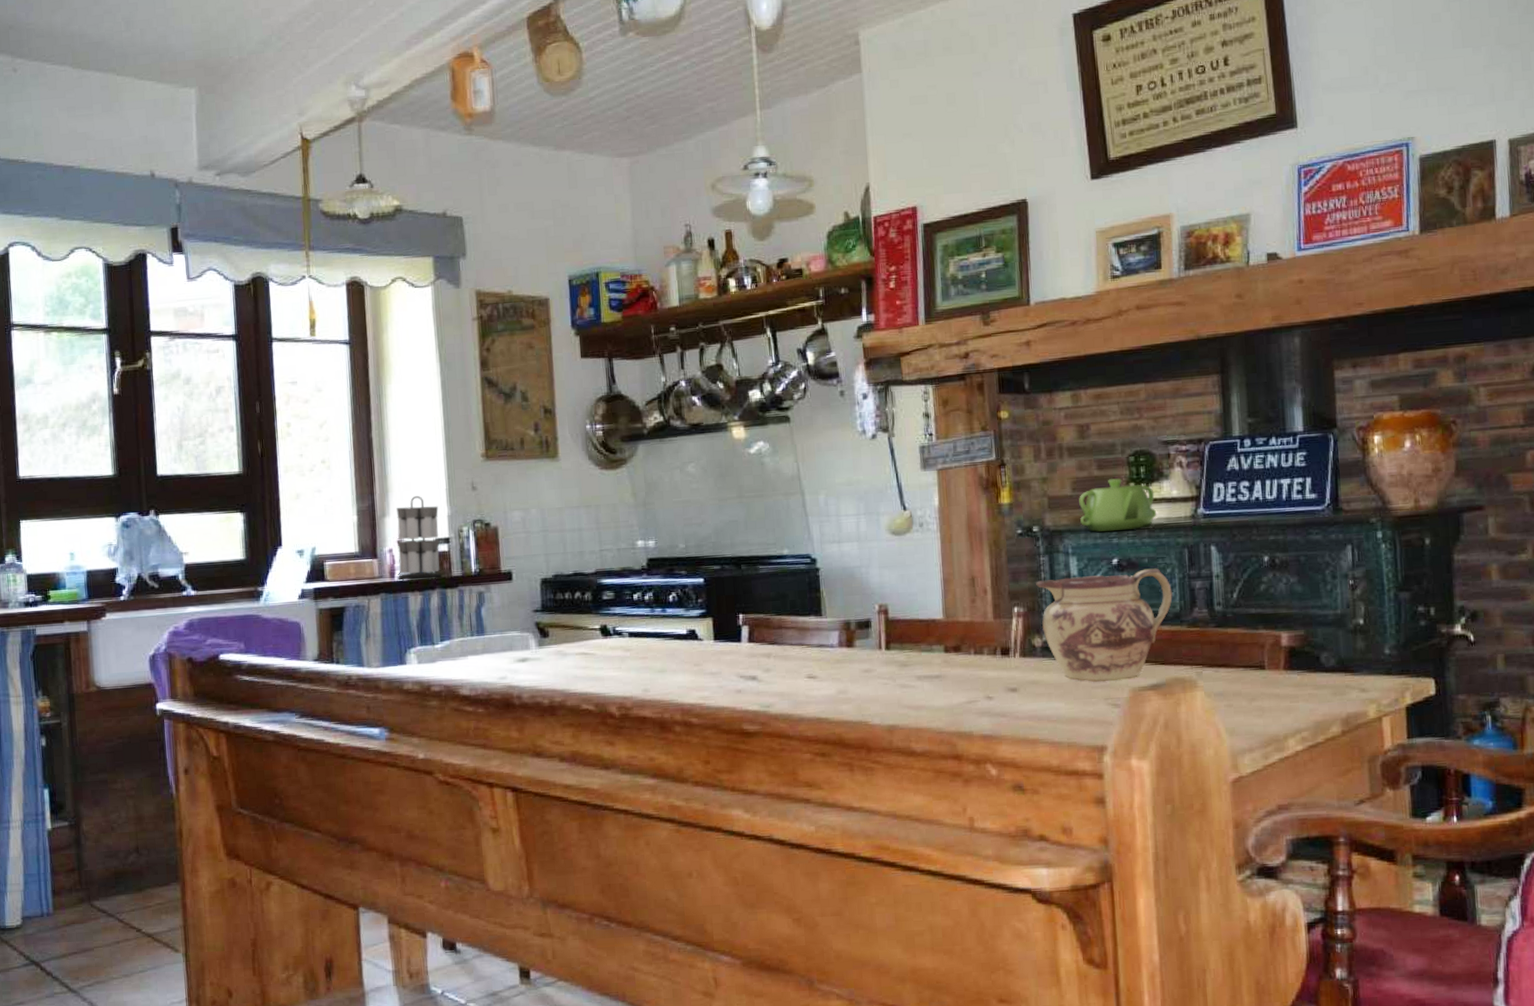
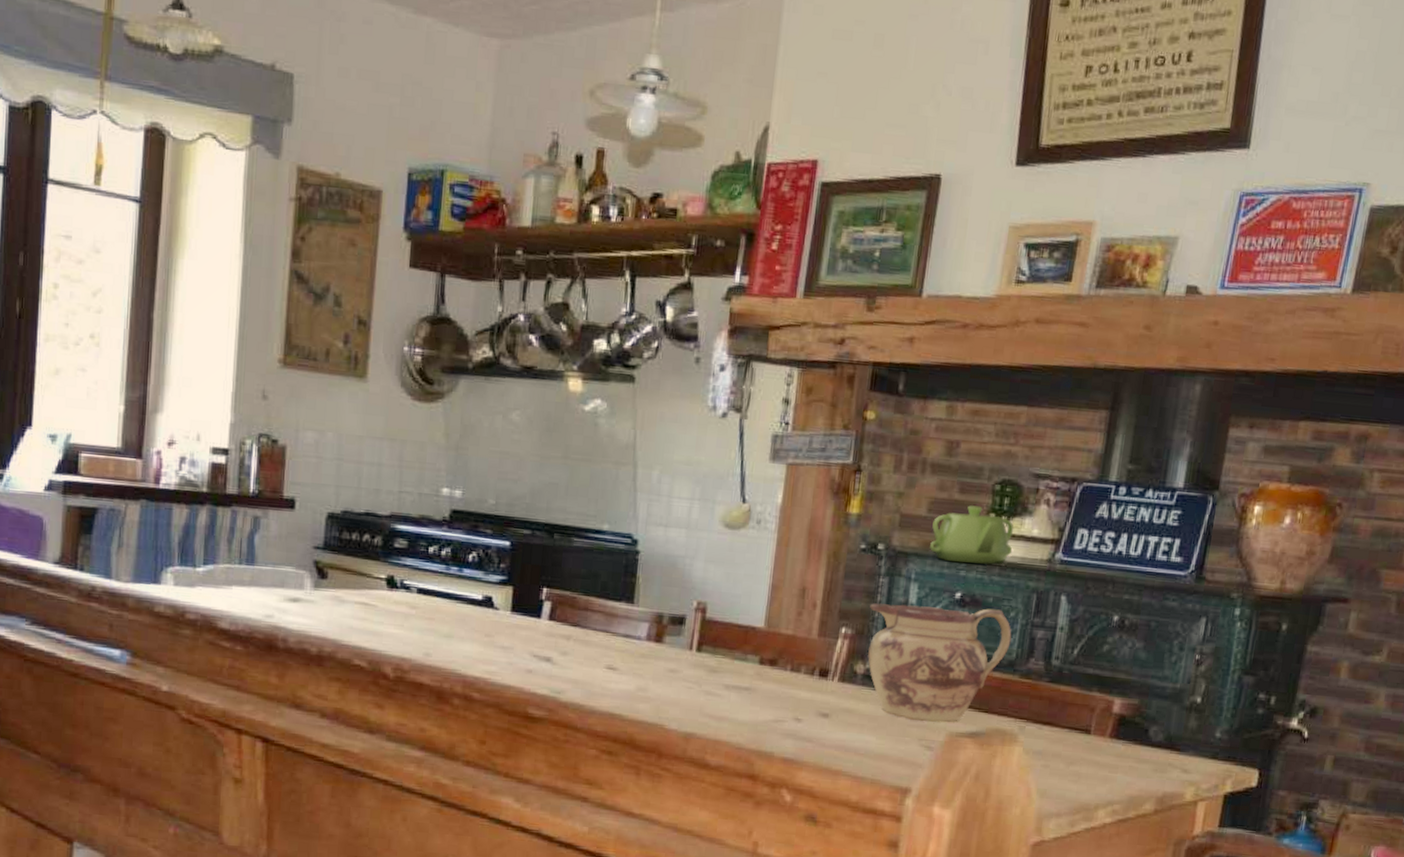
spice rack: present [396,495,441,581] -> none [163,394,221,493]

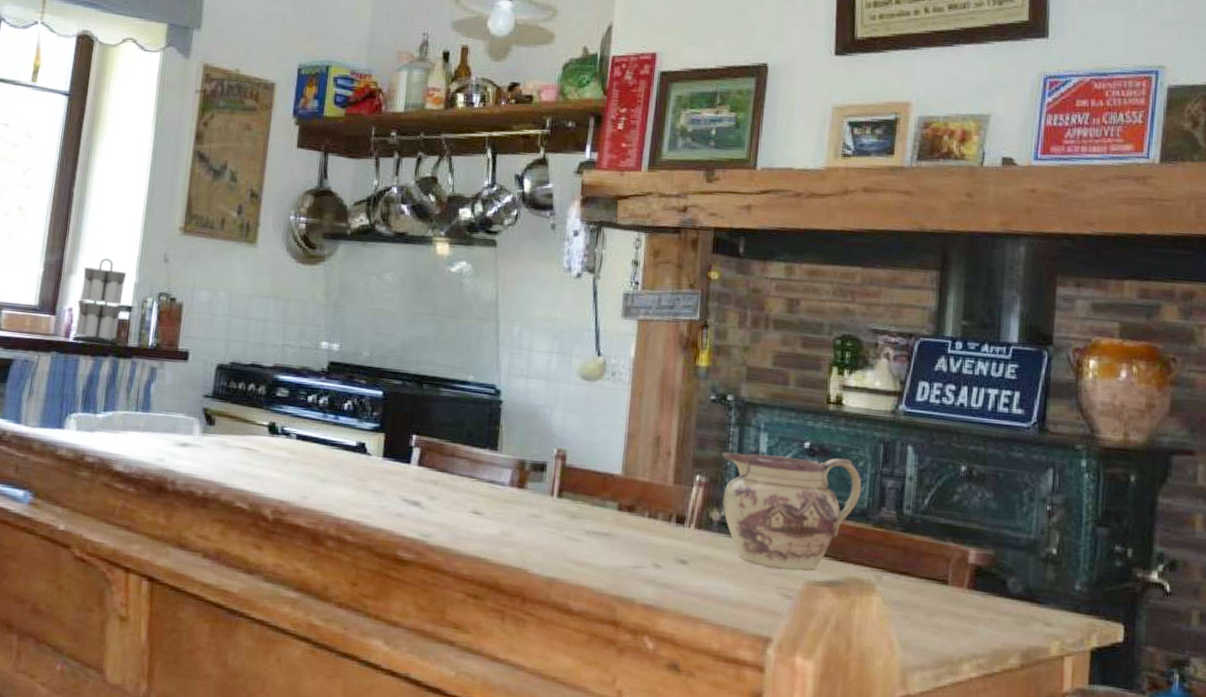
spice rack: none [163,394,221,493] -> present [72,258,127,346]
teapot: present [930,505,1014,565] -> none [777,359,857,416]

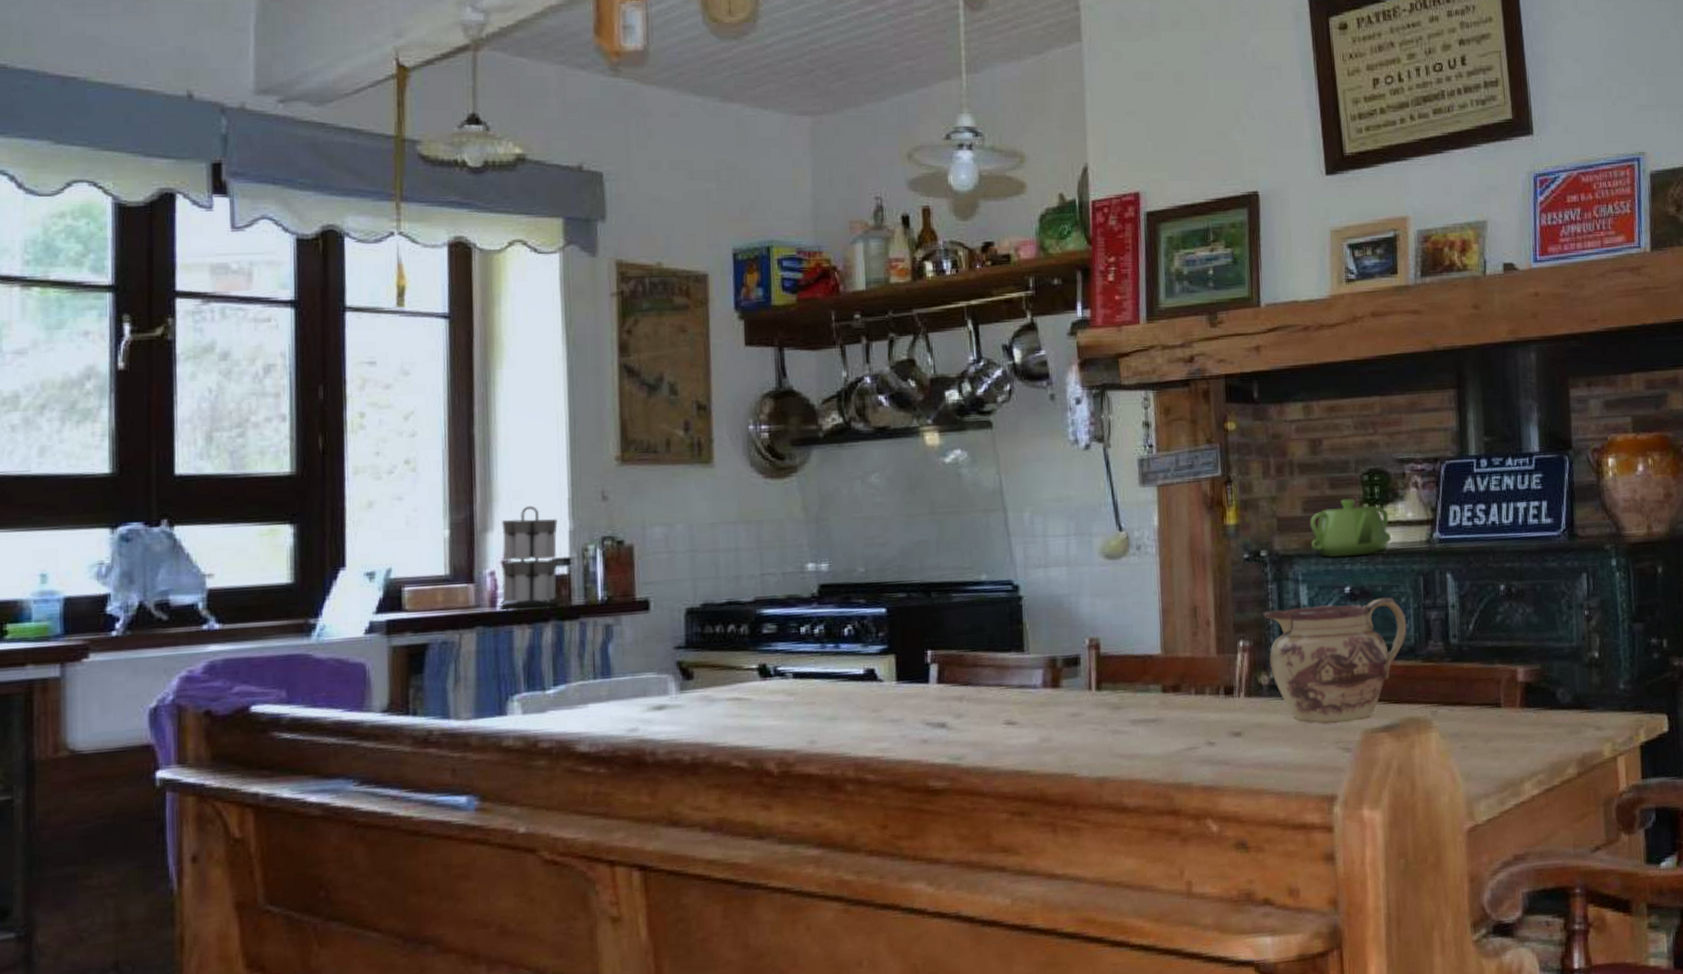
teapot: none [777,359,857,416] -> present [1310,498,1392,558]

